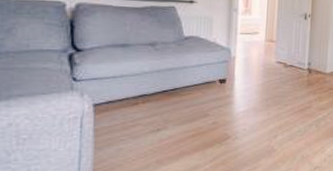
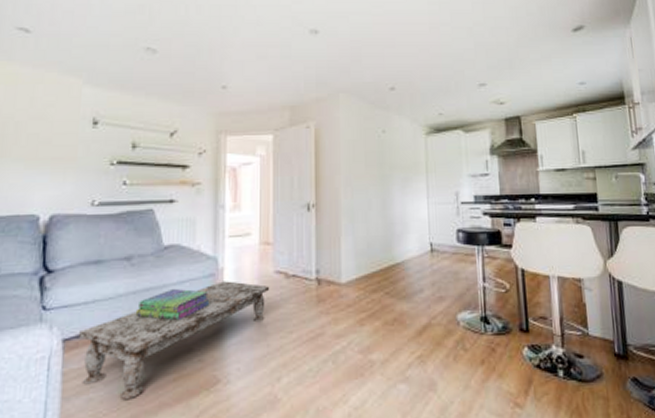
coffee table: none [109,66,272,150] -> present [79,281,270,401]
stack of books: none [159,69,224,94] -> present [135,288,210,321]

